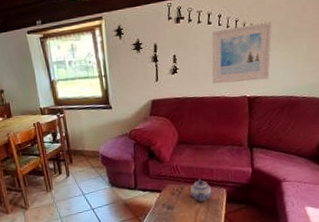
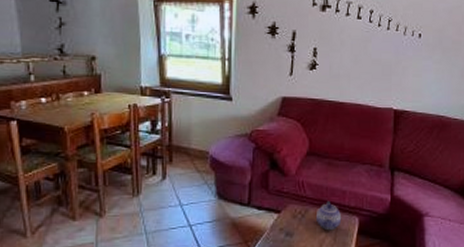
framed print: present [211,21,273,84] -> none [355,27,429,92]

